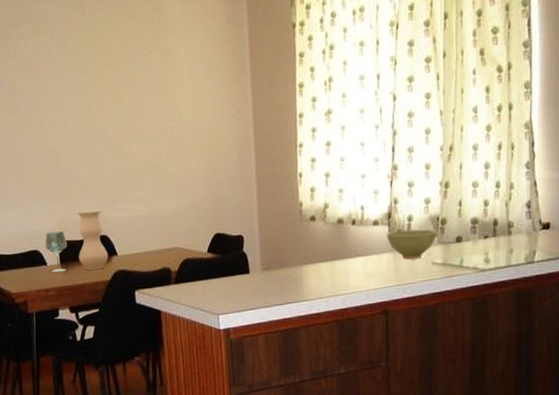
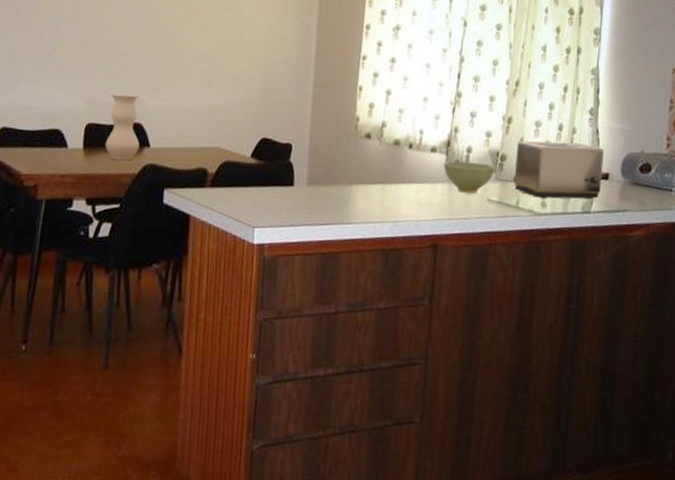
wine glass: present [45,231,68,273] -> none [68,111,95,158]
toaster: none [456,197,544,255] -> present [513,141,604,199]

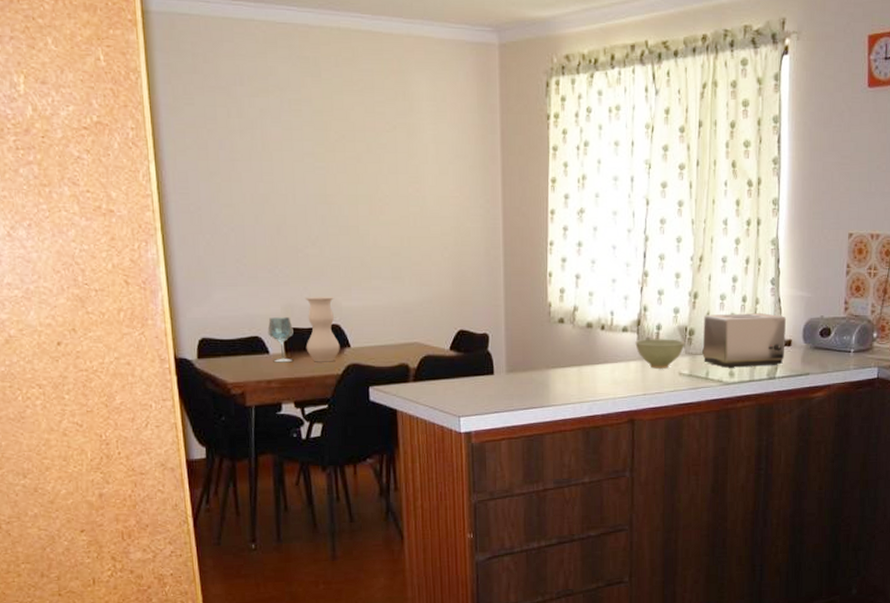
wine glass: none [68,111,95,158] -> present [267,317,294,363]

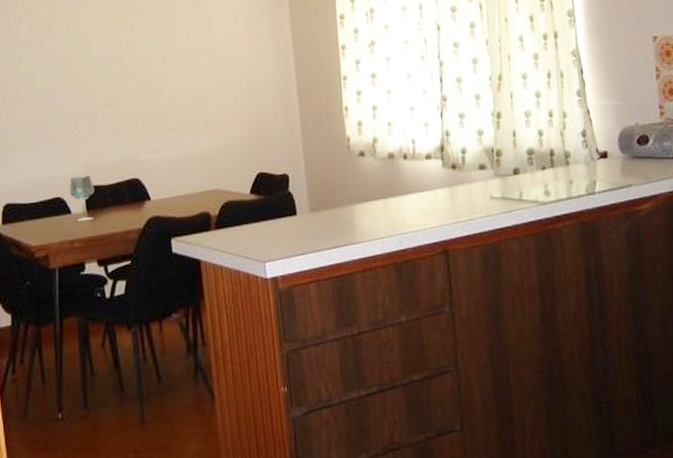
vase: present [304,297,340,362] -> none [104,151,141,218]
bowl: present [635,339,685,369] -> none [440,162,494,195]
toaster: present [702,313,786,368] -> none [510,126,602,187]

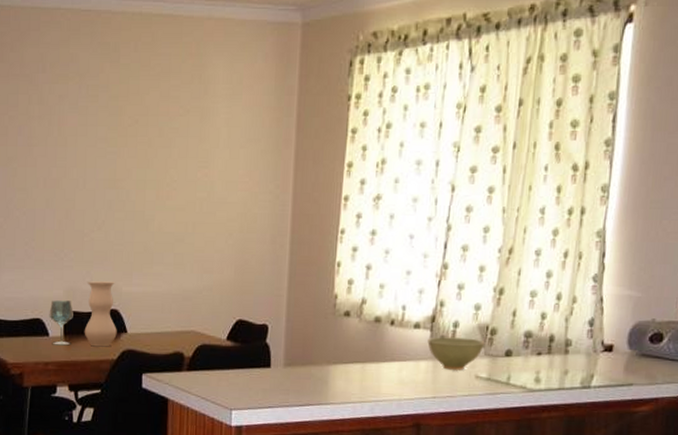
vase: none [104,151,141,218] -> present [84,281,117,347]
bowl: none [440,162,494,195] -> present [427,337,485,370]

